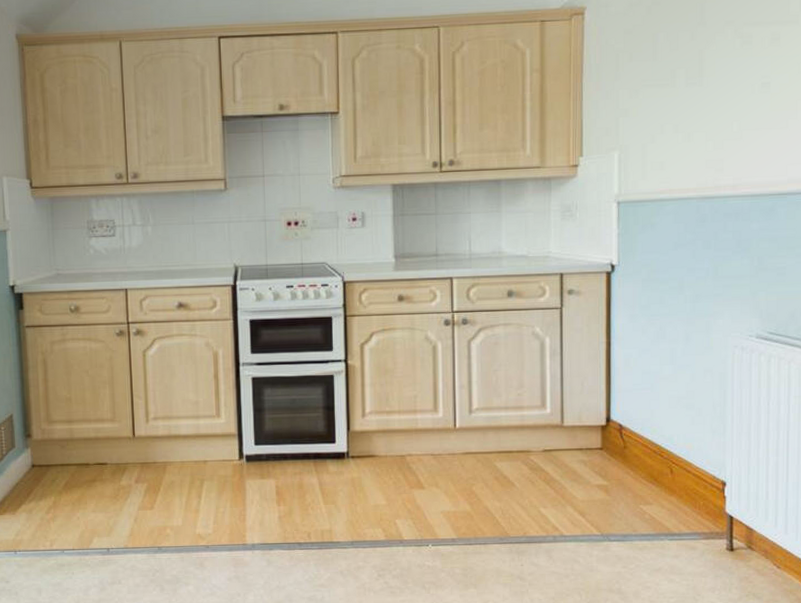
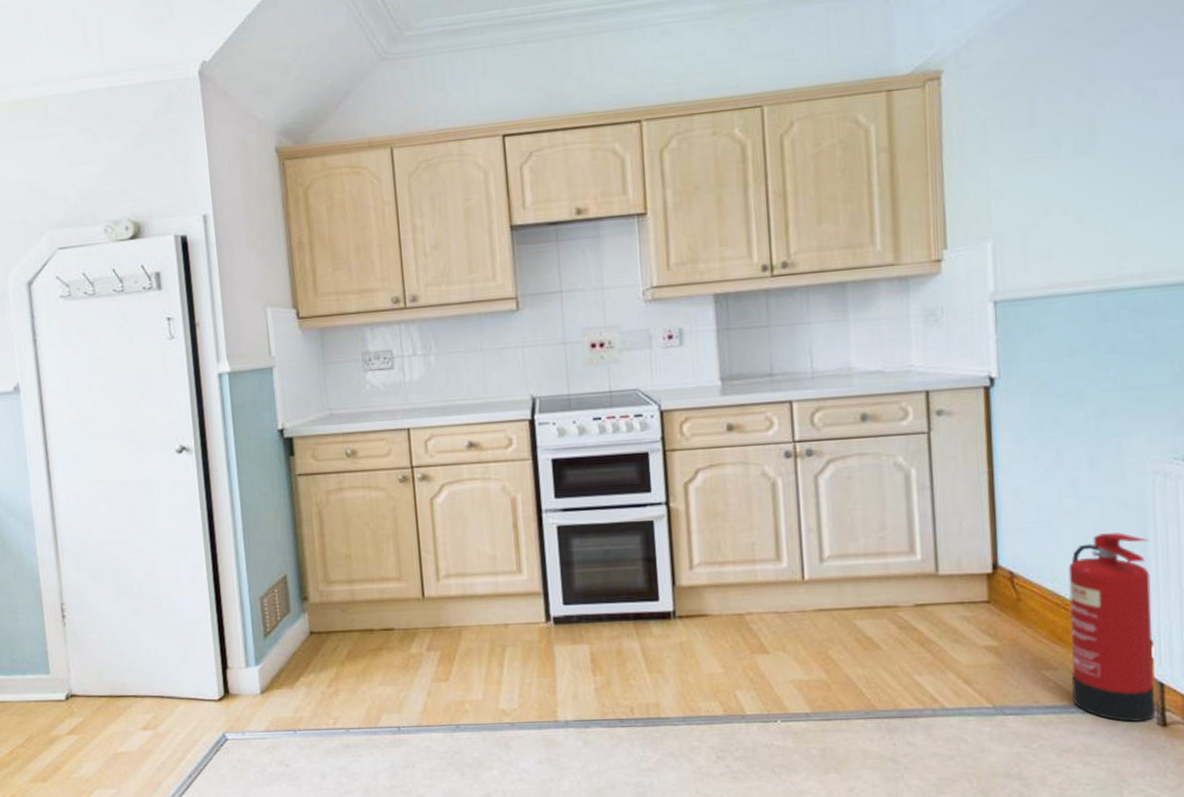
fire extinguisher: none [663,394,727,547] -> present [1068,532,1156,722]

